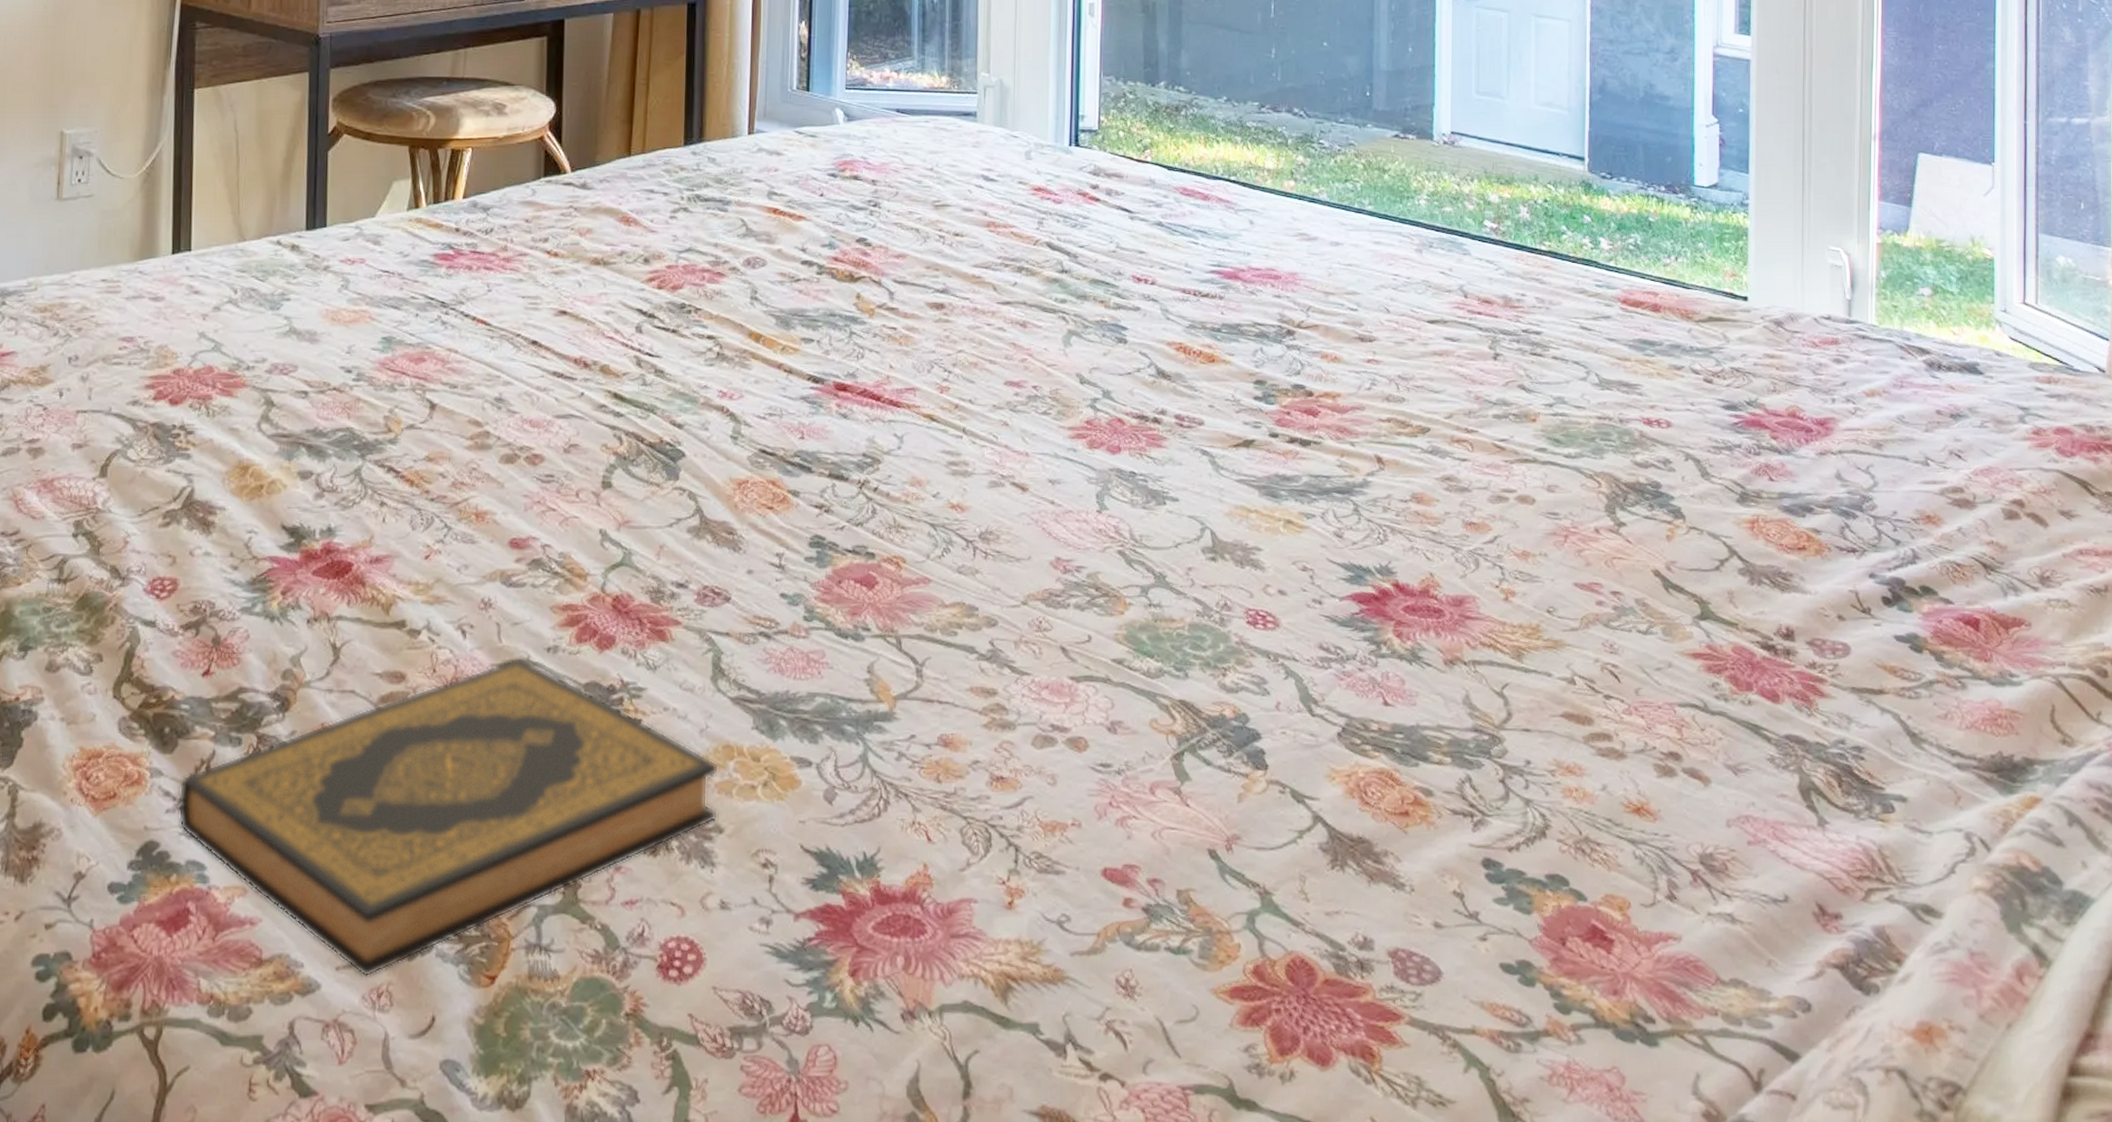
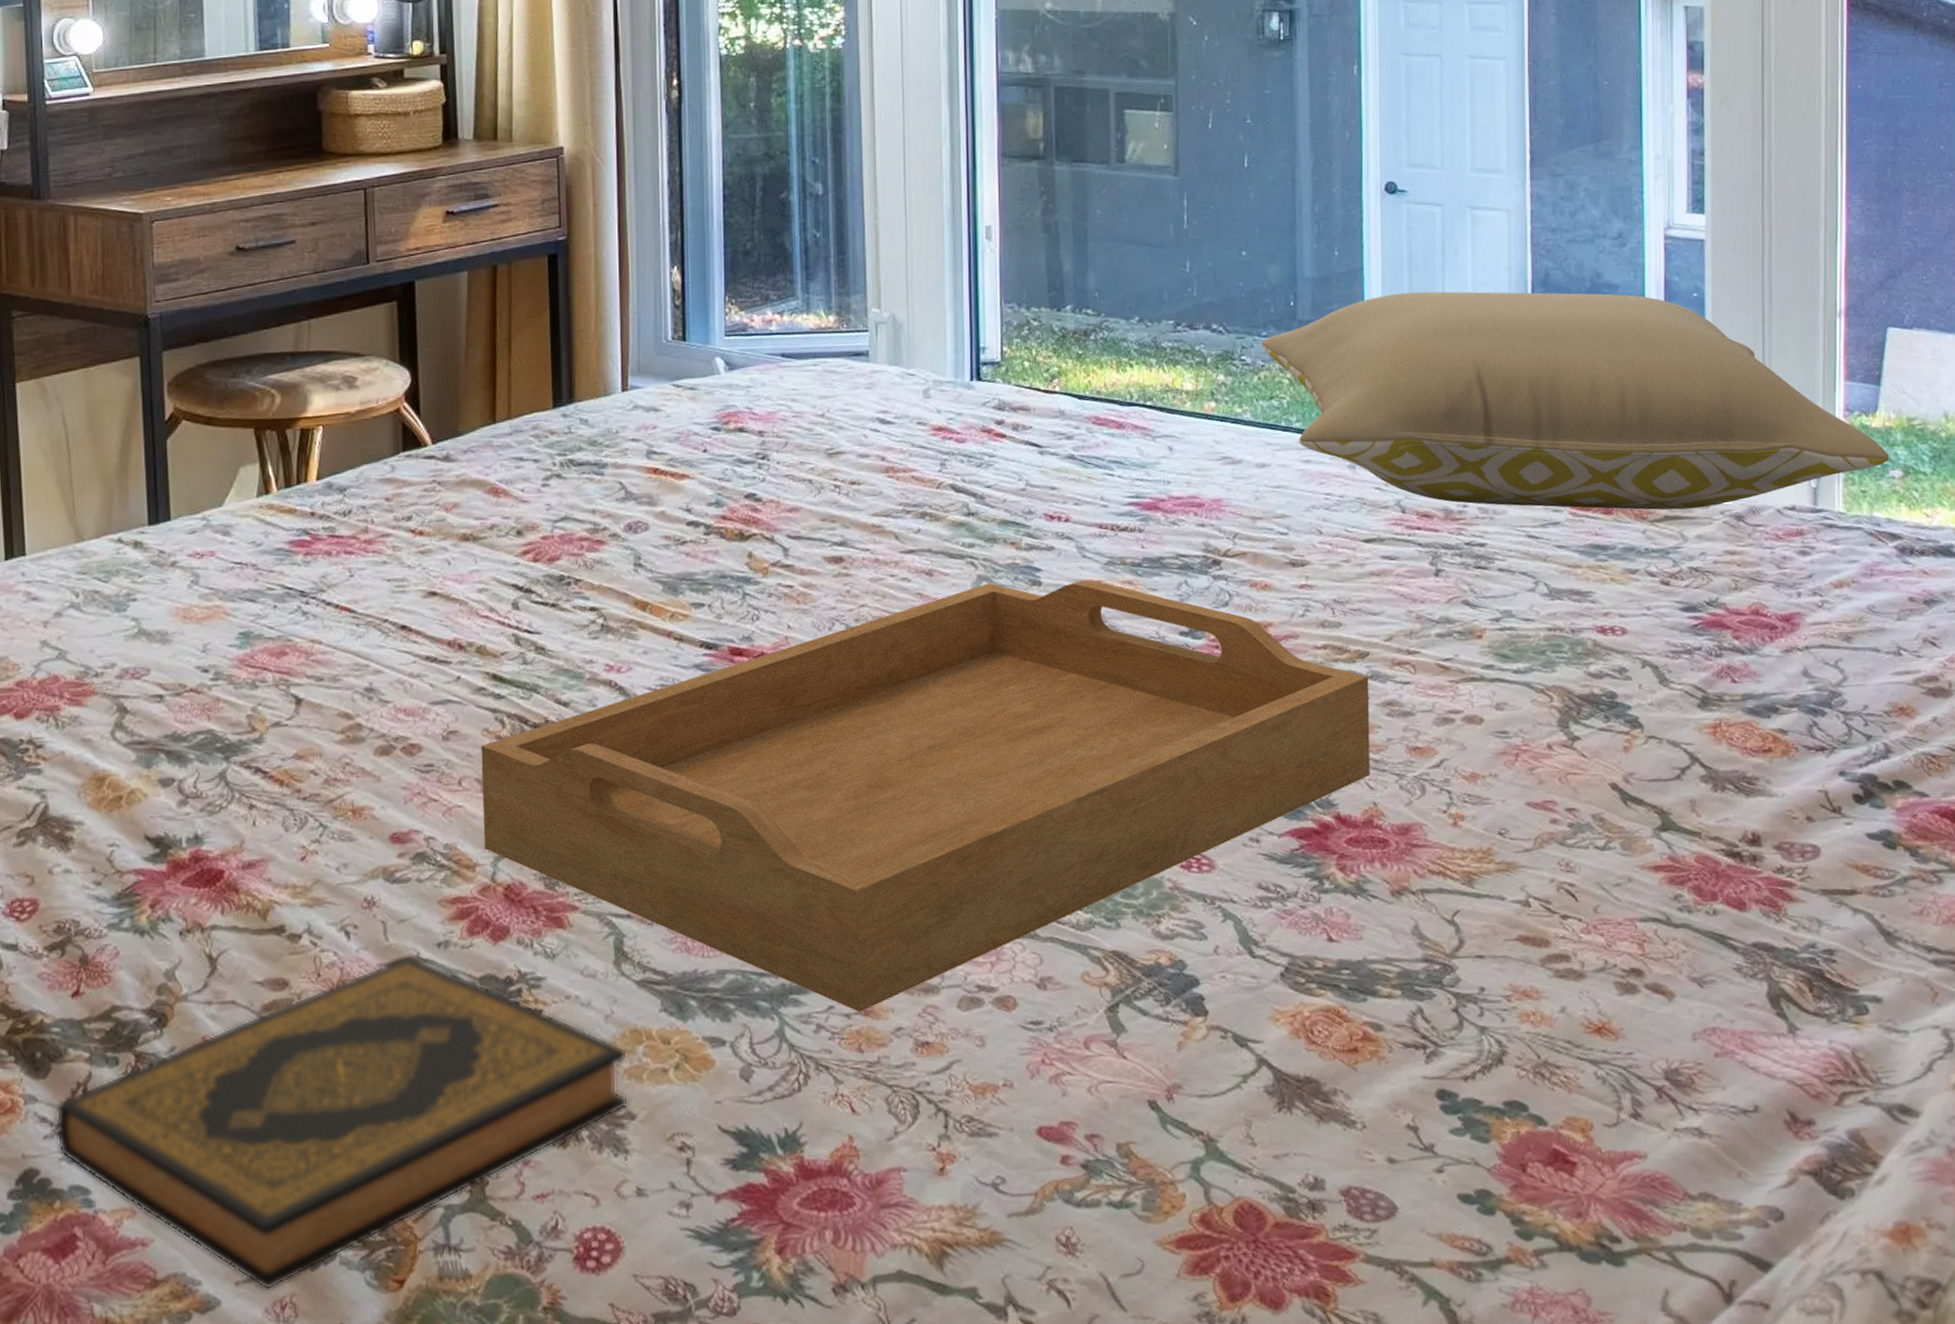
serving tray: none [596,338,1429,743] -> present [481,580,1370,1012]
pillow: none [1339,90,1919,312] -> present [1261,291,1889,510]

